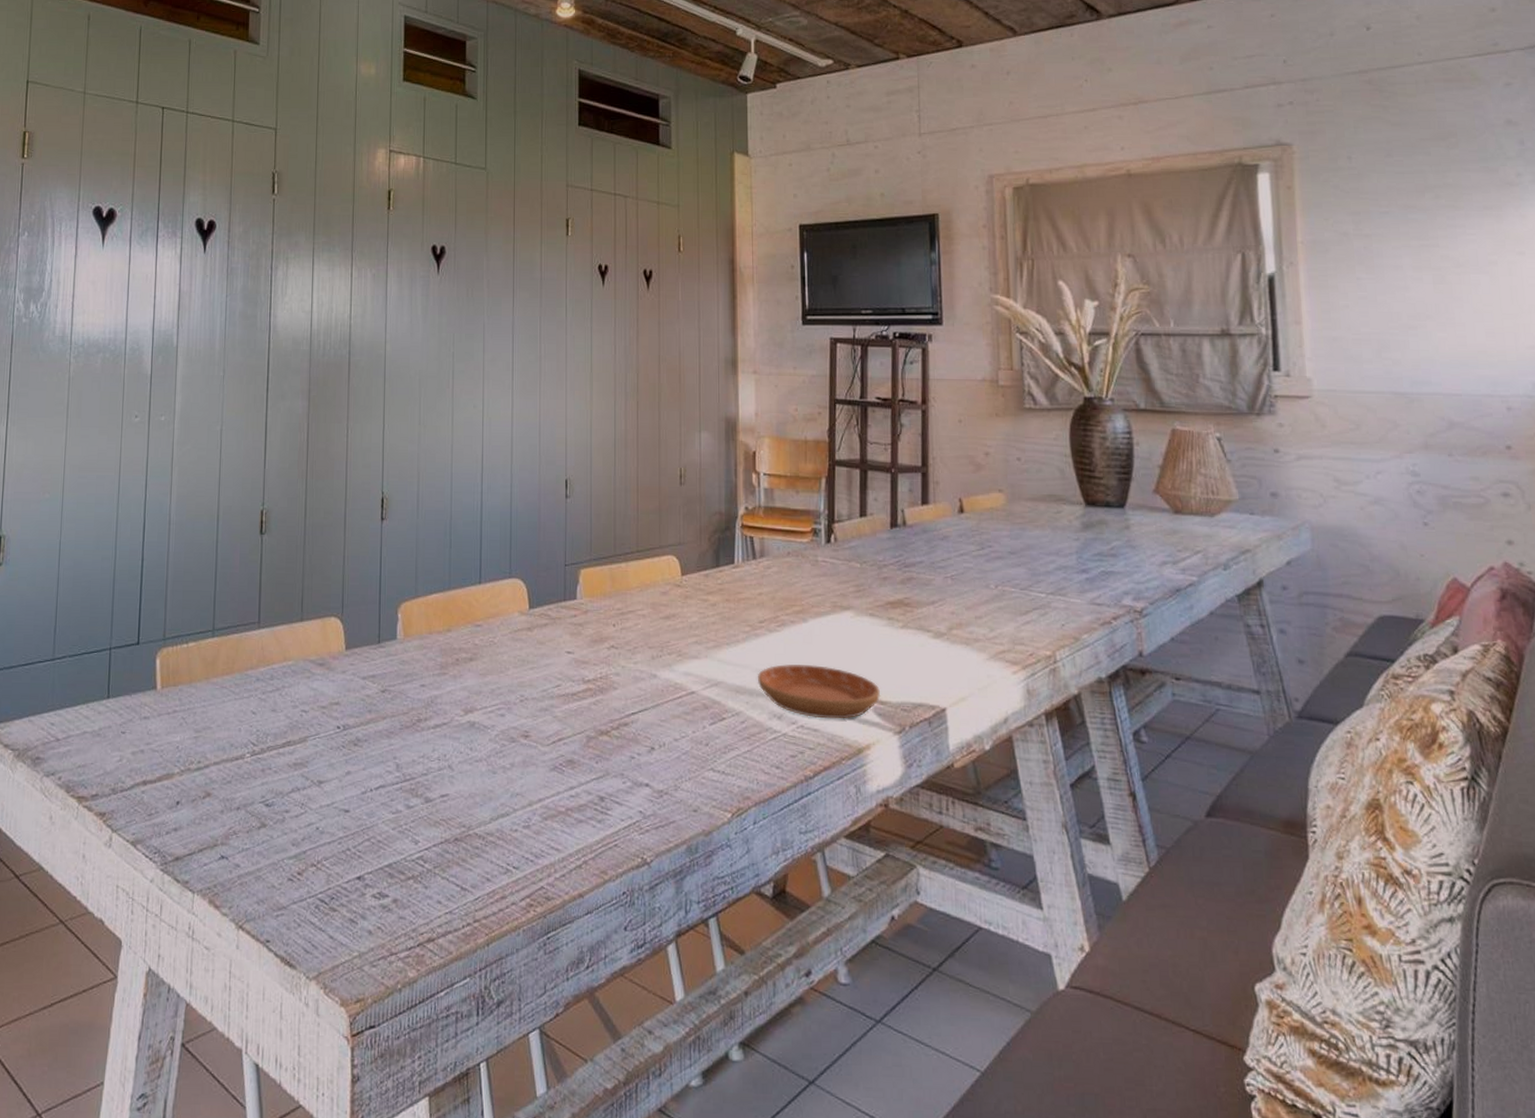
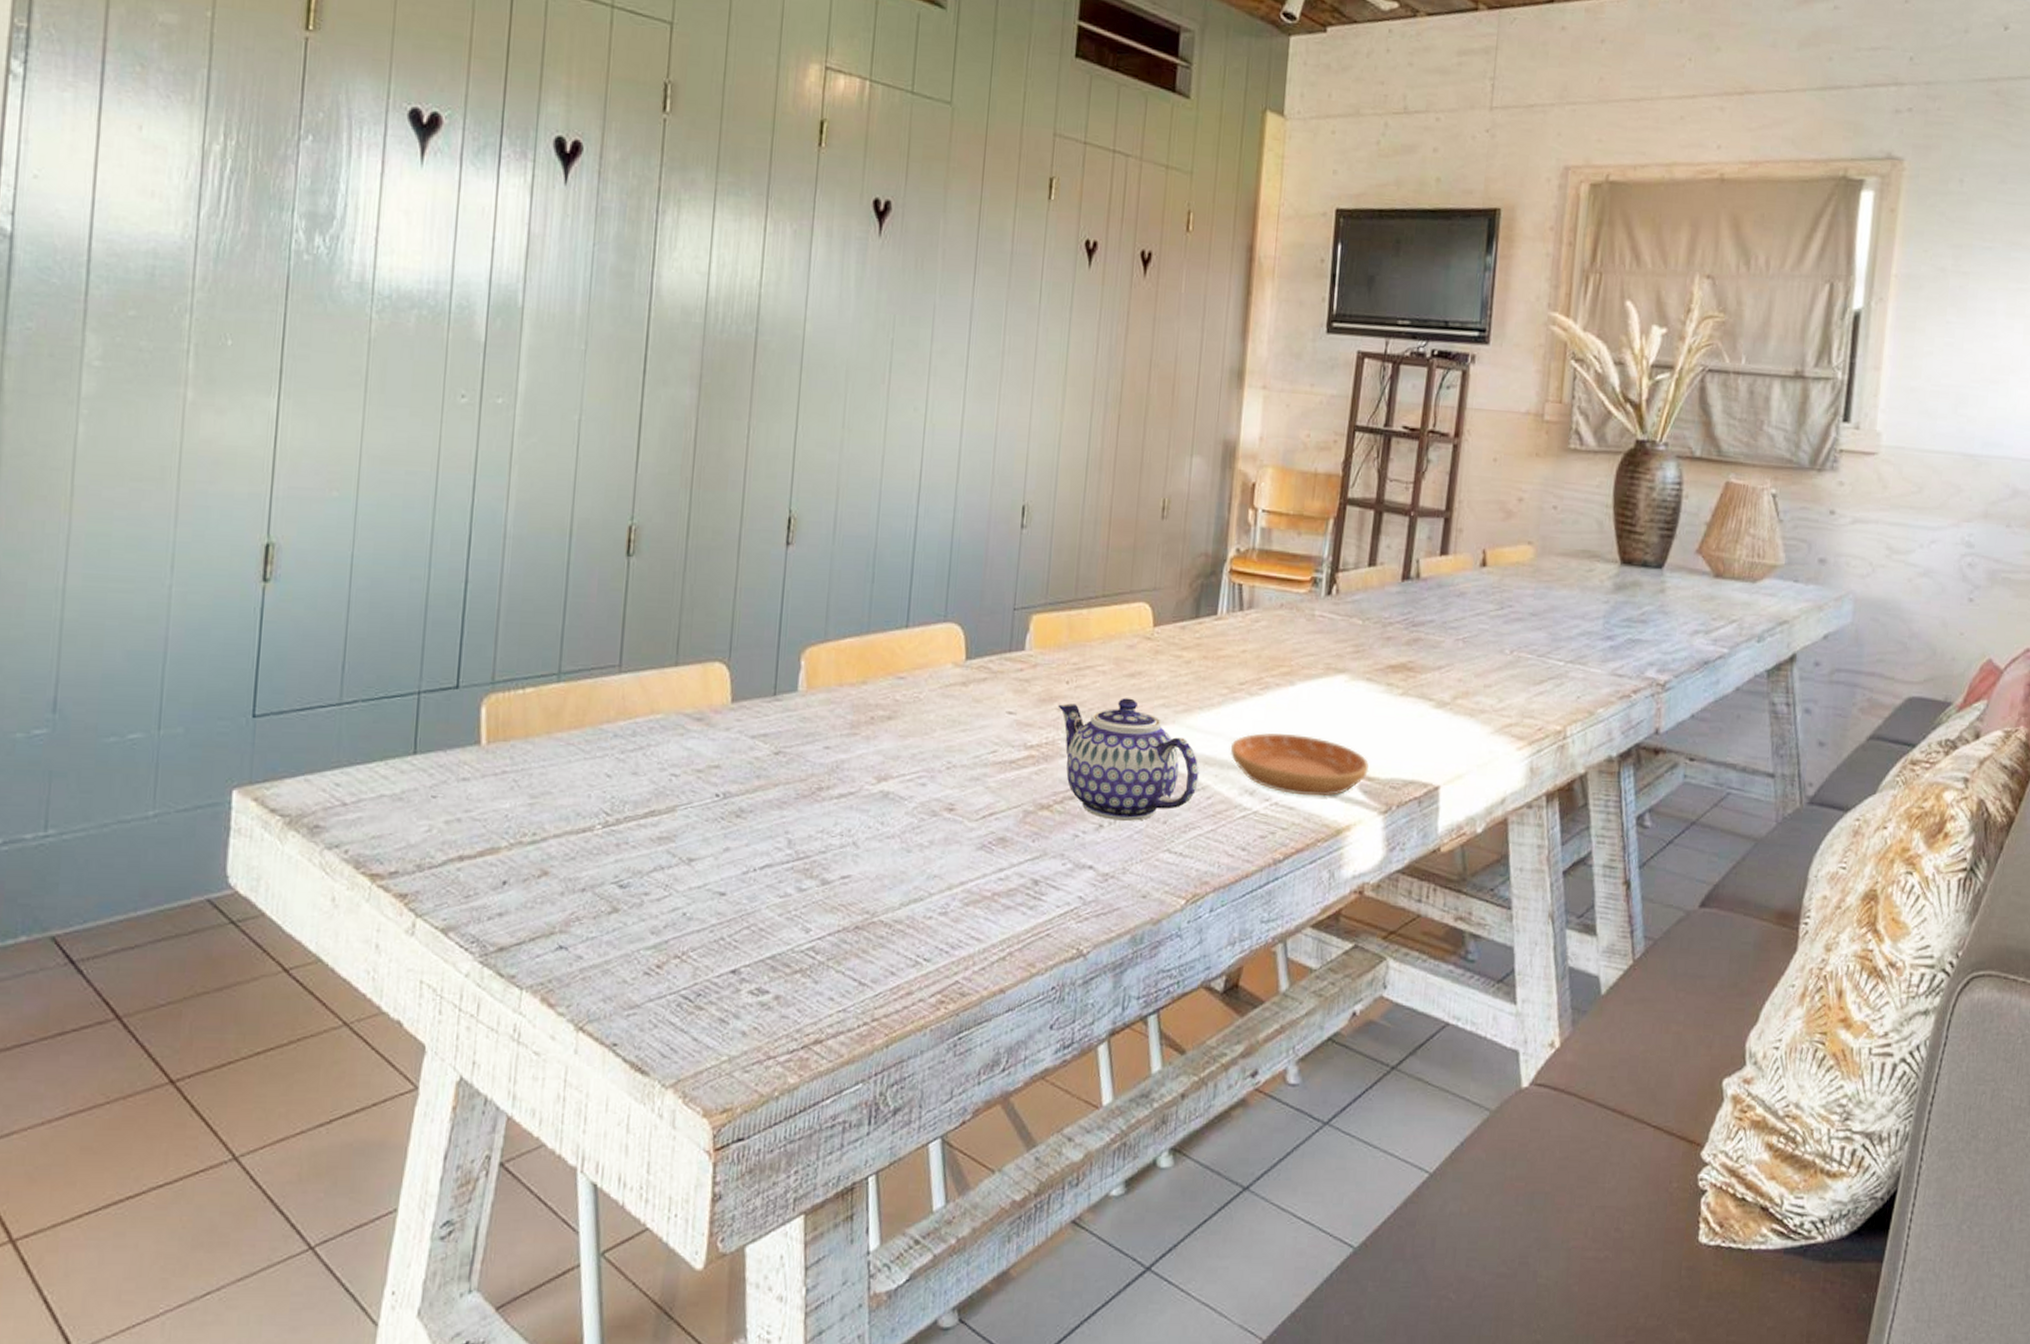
teapot: none [608,637,732,745] -> present [1058,698,1199,822]

